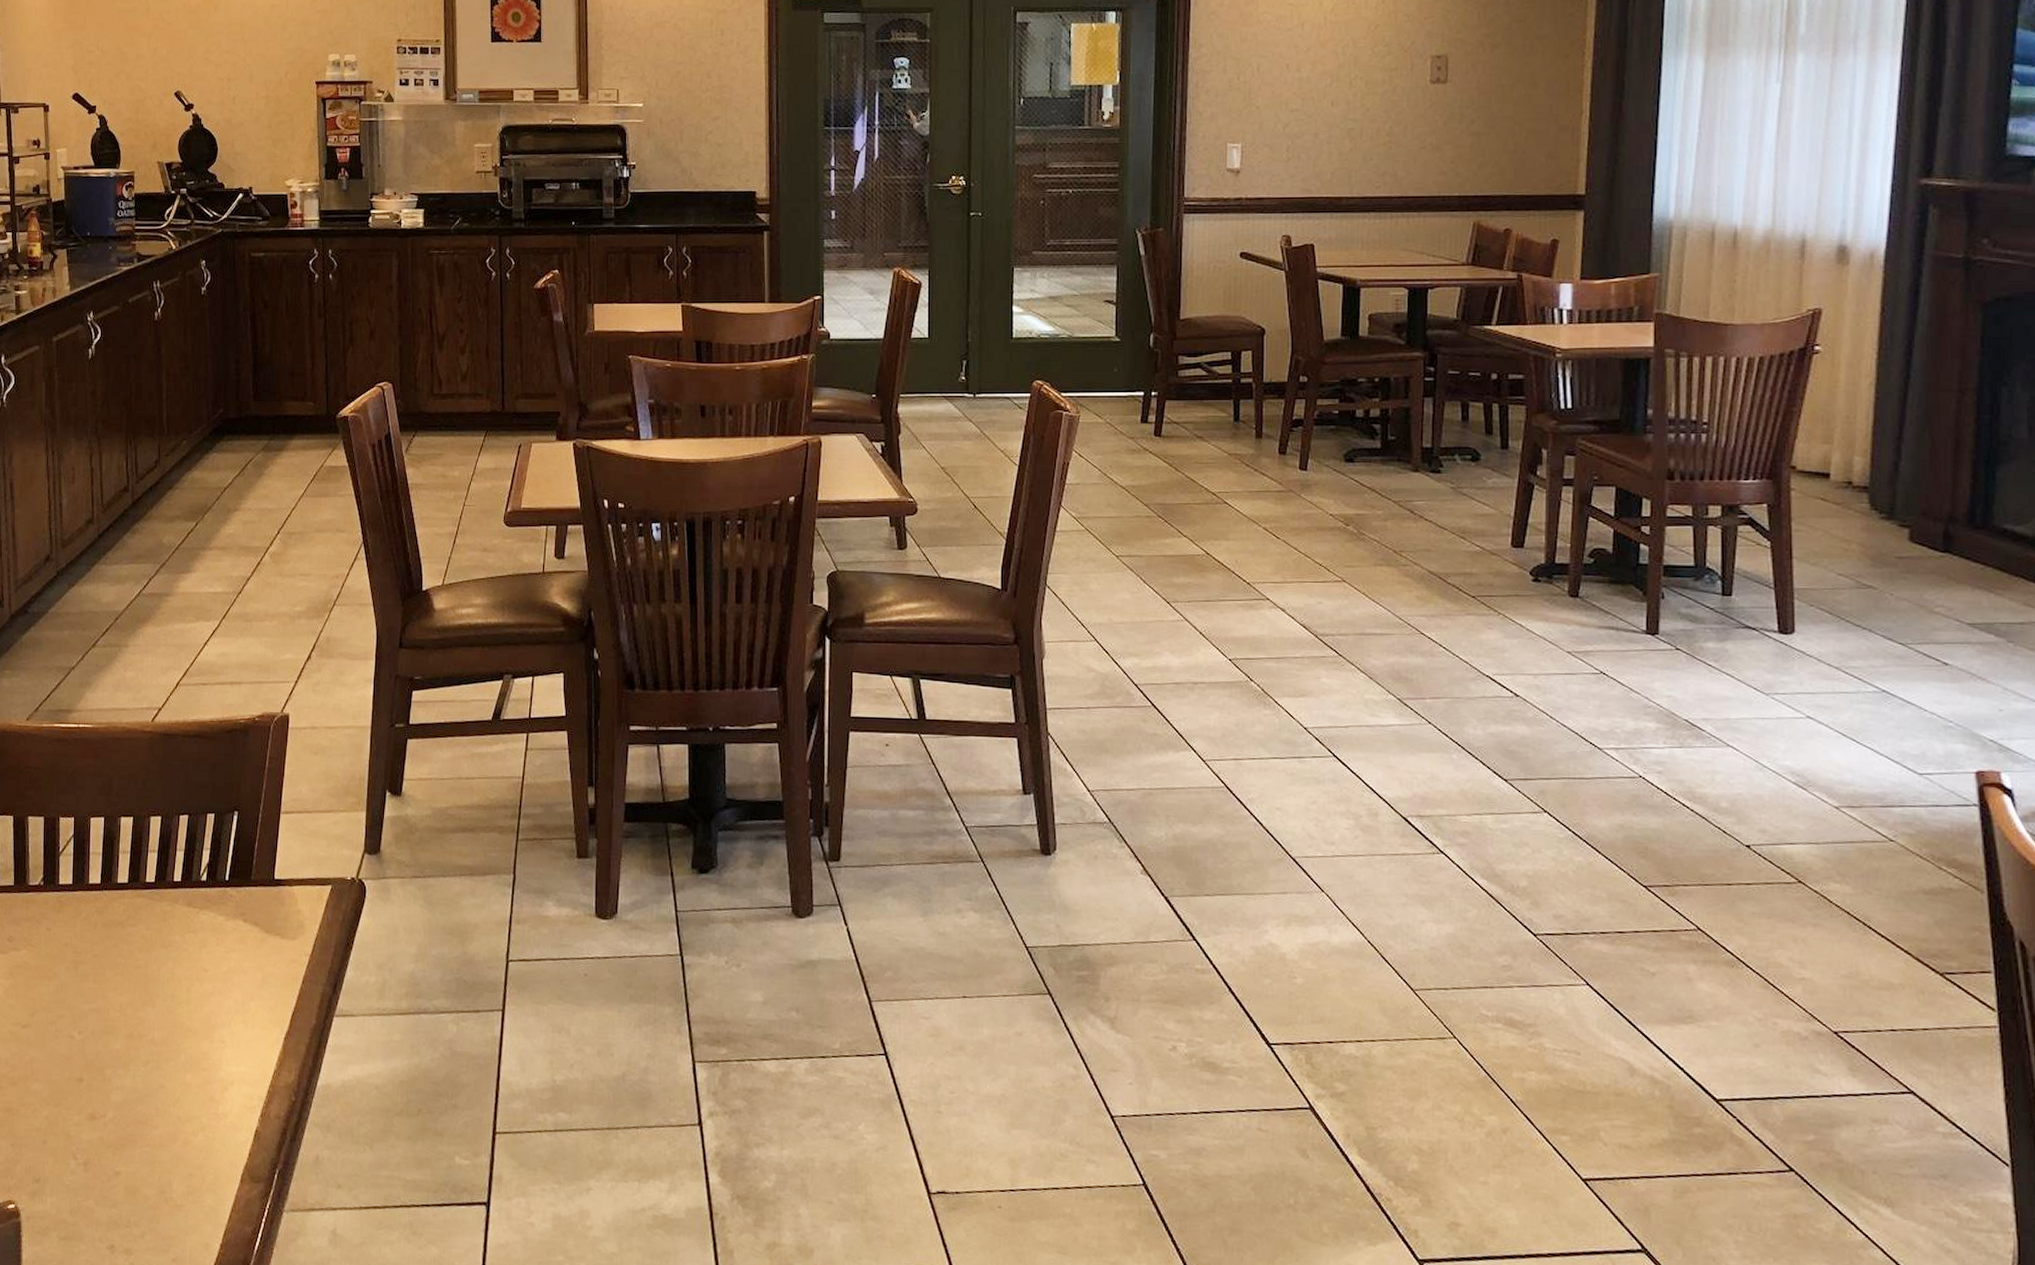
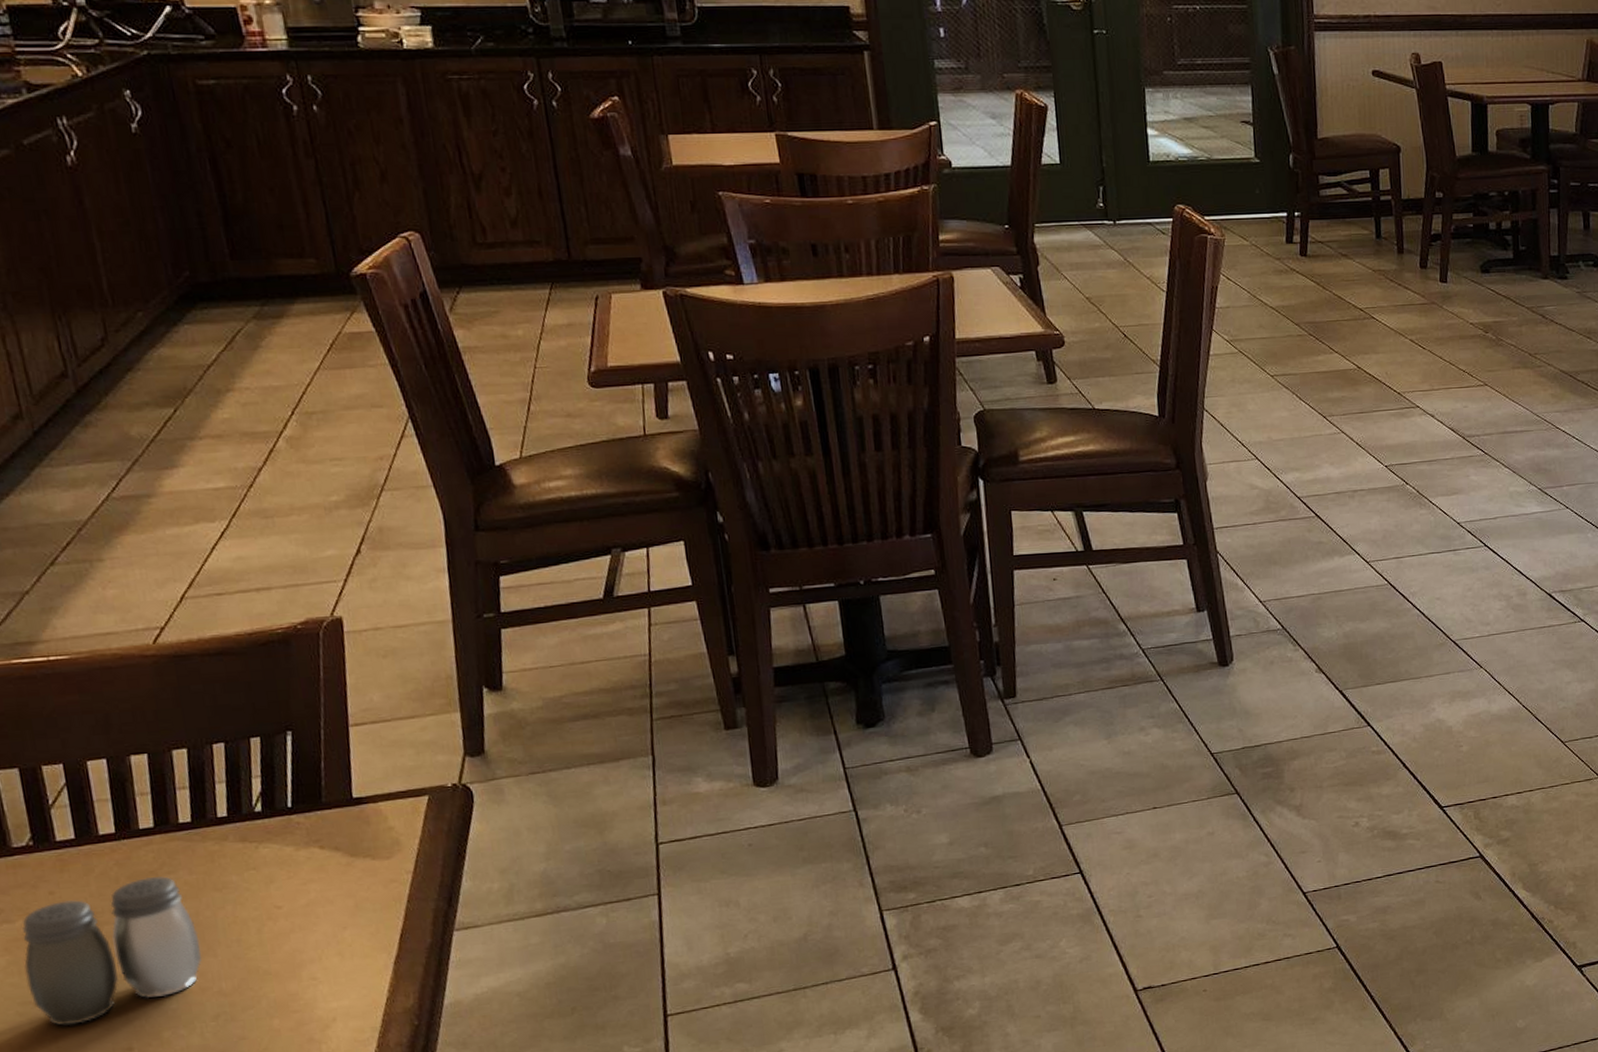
salt and pepper shaker: none [20,927,145,1050] -> present [22,875,202,1026]

